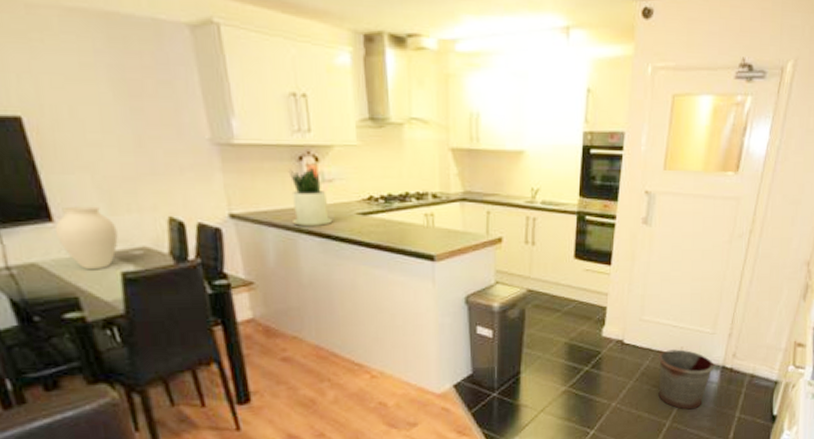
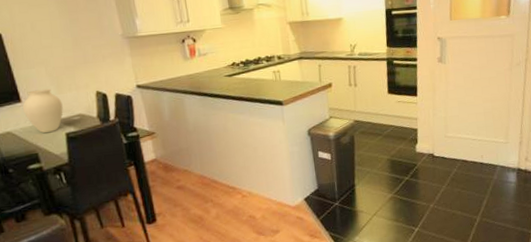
planter: present [288,168,333,226] -> none [175,47,208,89]
bucket: present [658,349,715,410] -> none [463,157,511,207]

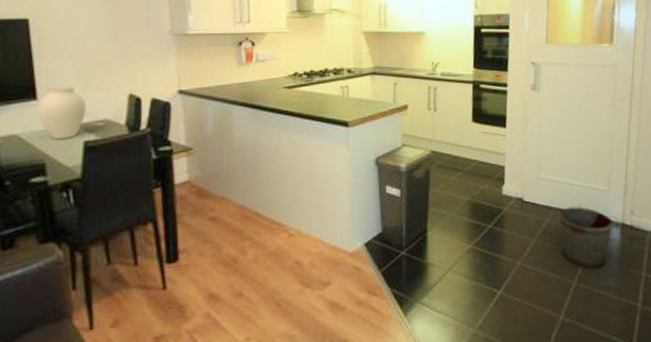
bucket: none [463,157,511,207] -> present [557,207,614,269]

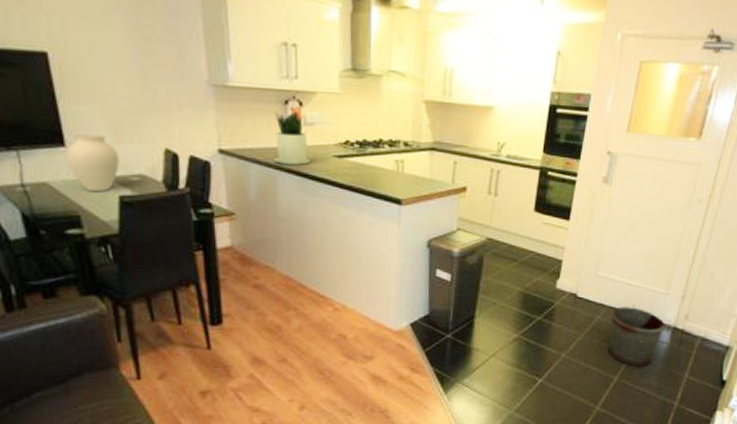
planter: none [229,51,263,99] -> present [274,112,311,165]

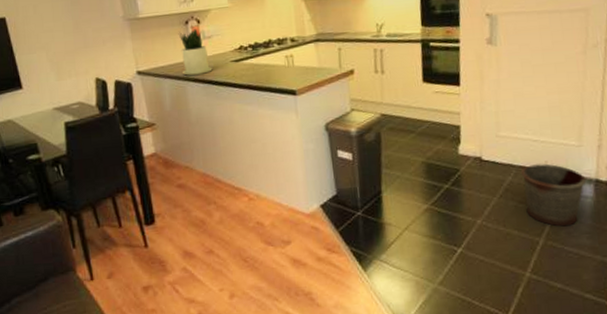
vase: present [67,134,119,192] -> none [24,75,63,122]

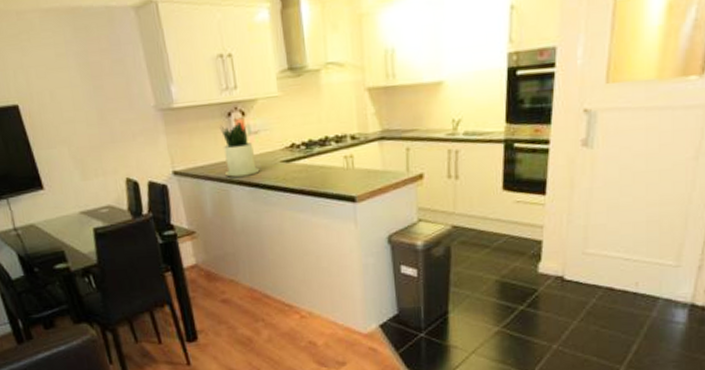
bucket: present [520,163,587,227] -> none [606,285,680,354]

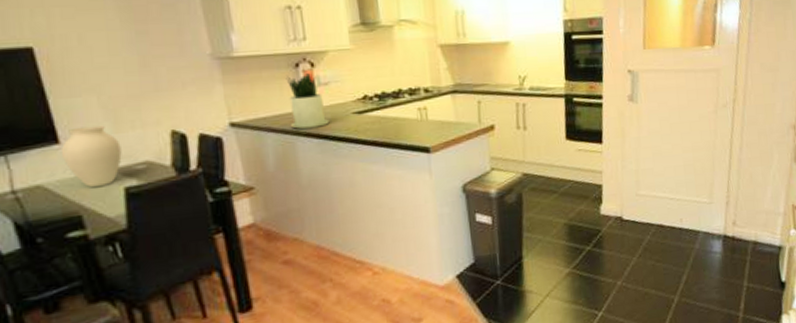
vase: none [45,173,90,228] -> present [62,125,122,188]

